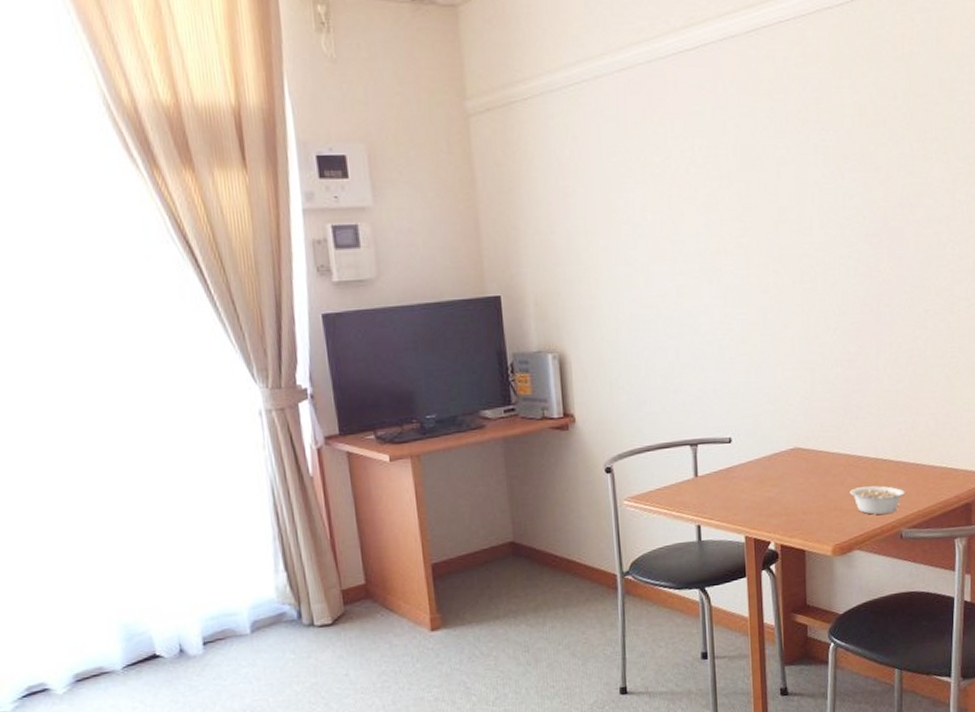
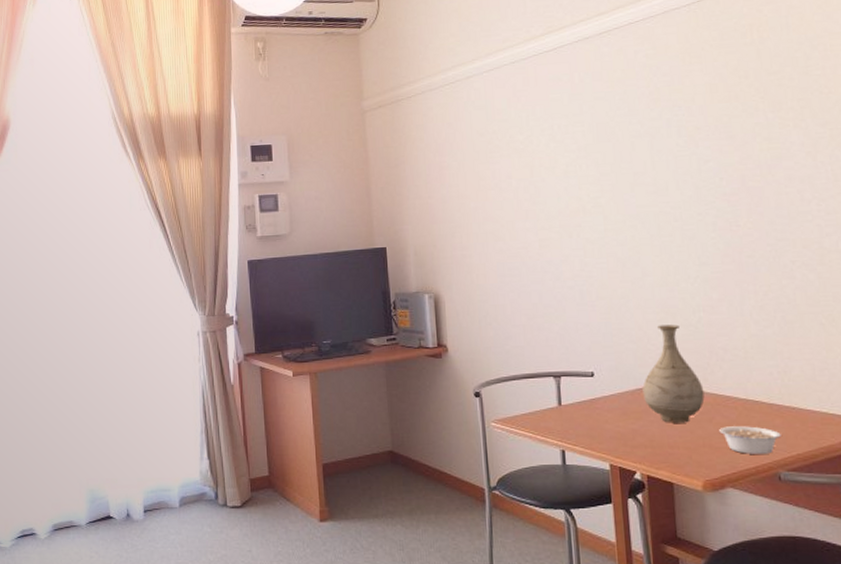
vase: none [779,382,838,488] -> present [642,324,705,423]

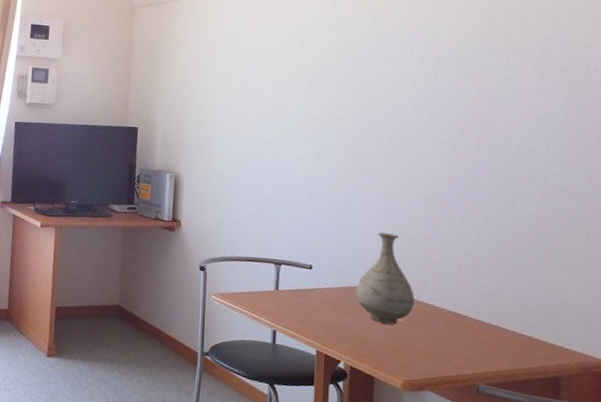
legume: present [719,426,781,454] -> none [425,334,484,366]

